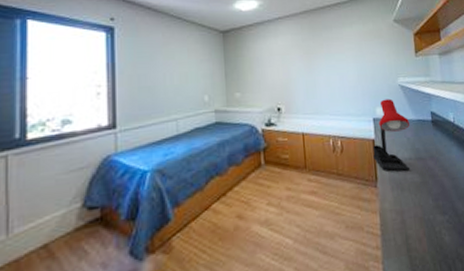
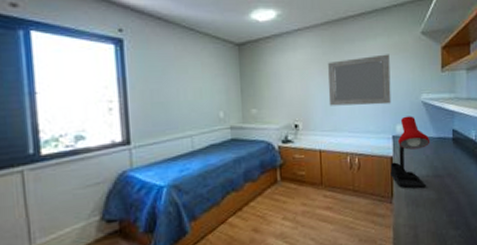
home mirror: none [308,40,370,90] -> present [328,54,391,106]

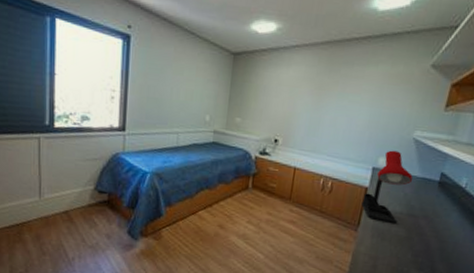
home mirror: present [328,54,391,106] -> none [313,83,389,135]

